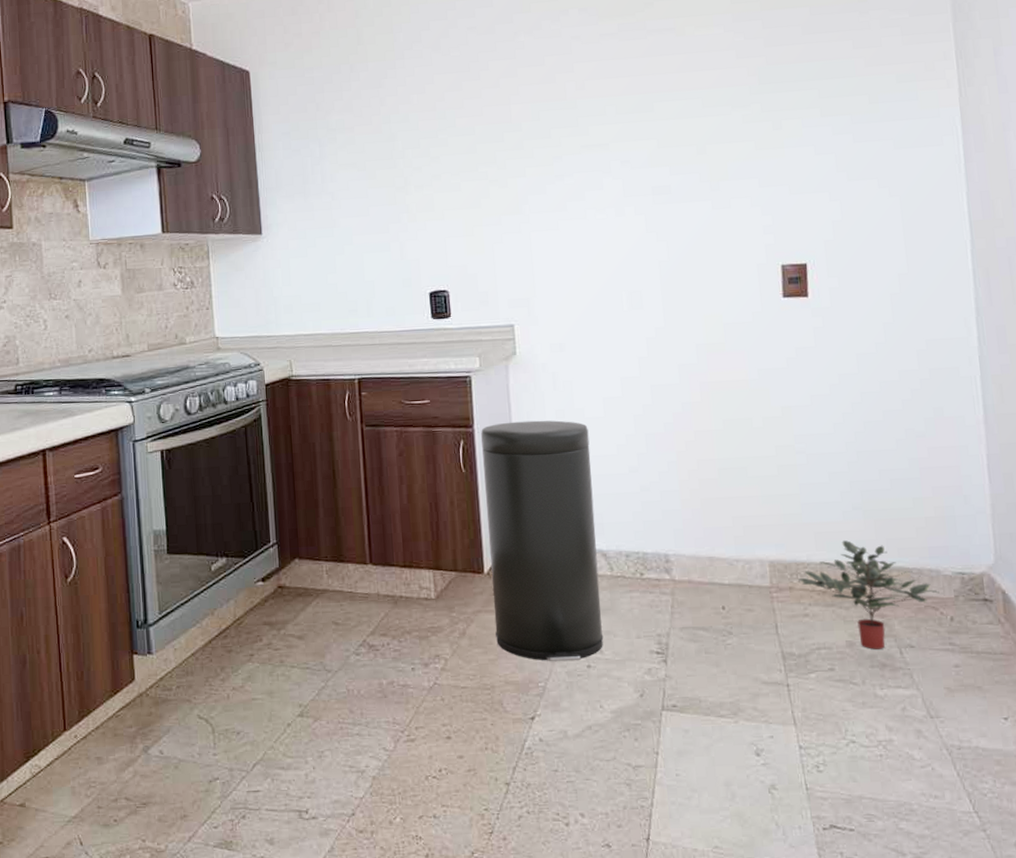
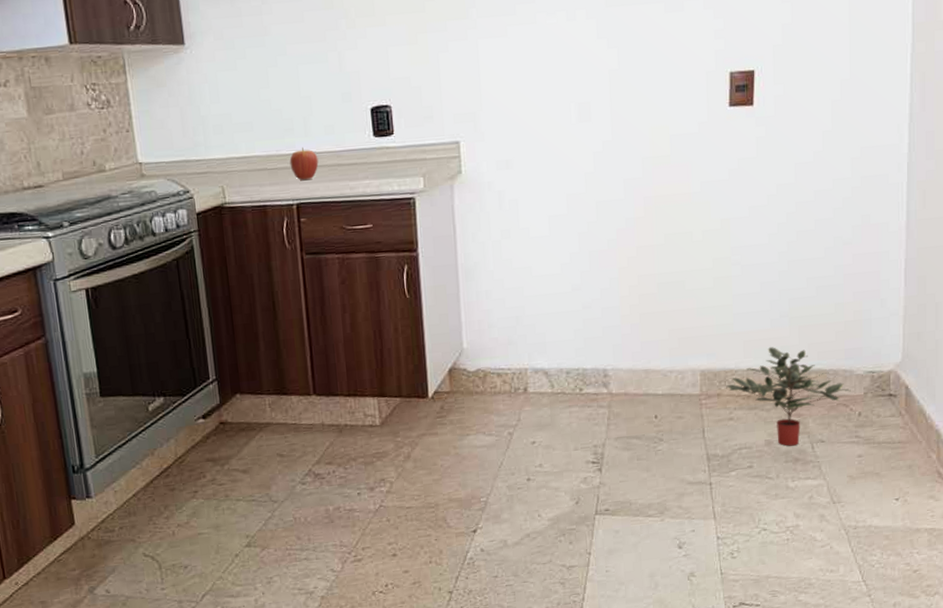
fruit: none [353,326,380,357] -> present [289,146,319,180]
pedal bin: present [481,420,604,662] -> none [425,241,543,478]

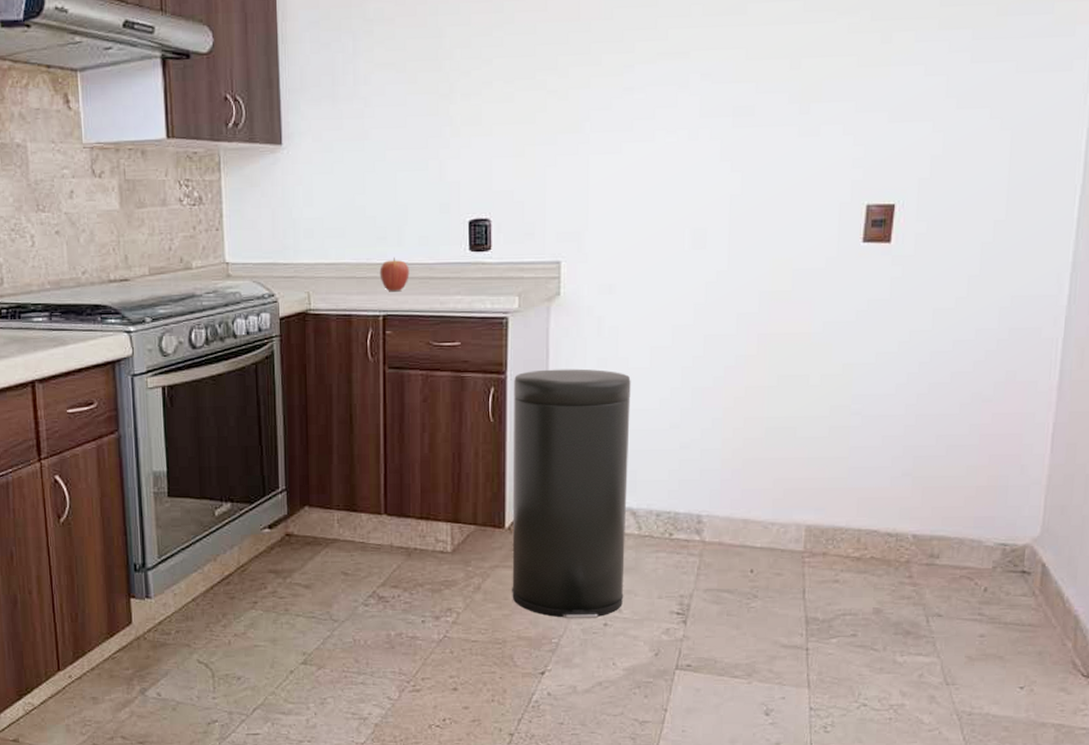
pedal bin: none [425,241,543,478] -> present [512,369,631,619]
potted plant: present [726,347,851,446] -> none [834,507,978,617]

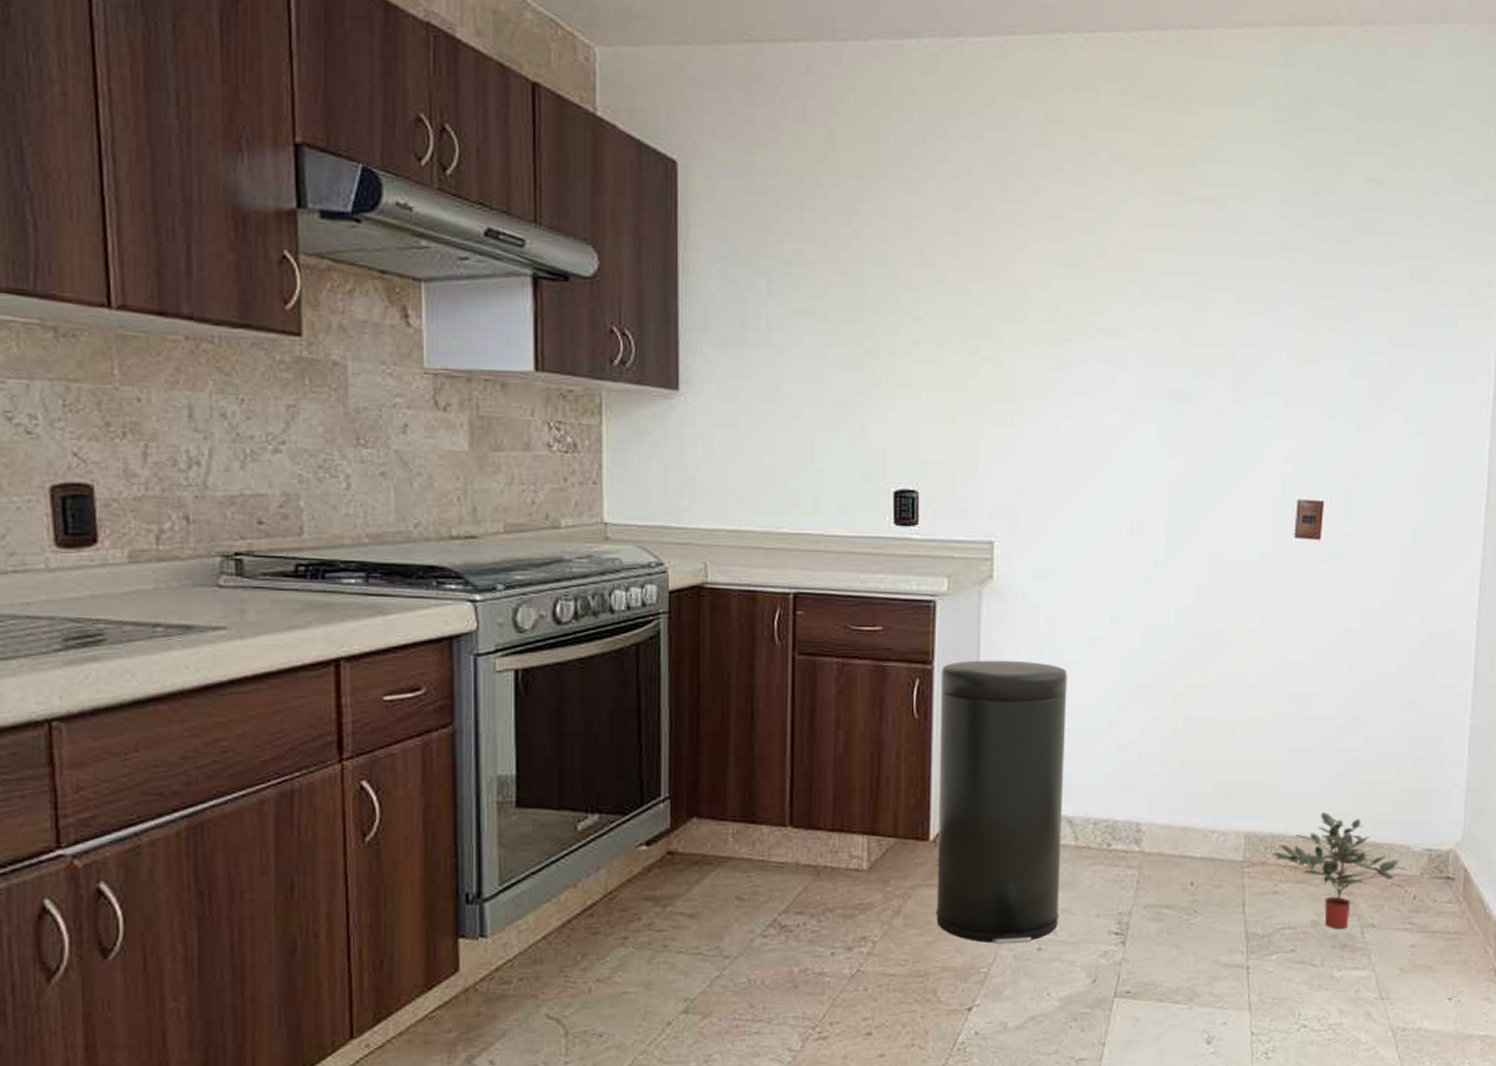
fruit: present [379,256,410,291] -> none [791,526,826,565]
potted plant: none [834,507,978,617] -> present [1272,812,1407,929]

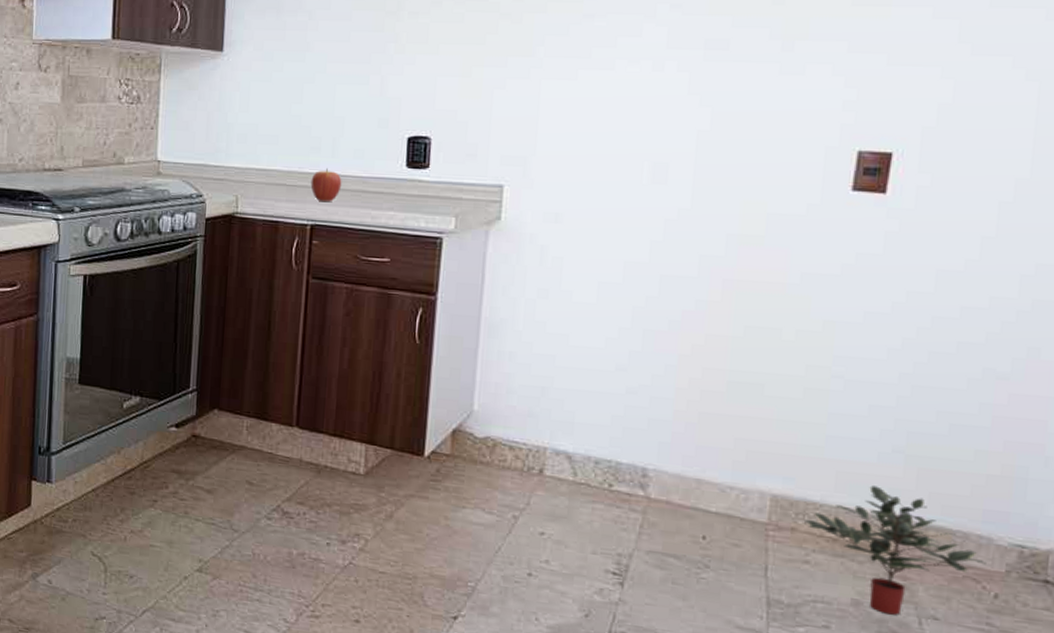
fruit: none [791,526,826,565] -> present [310,167,342,201]
pedal bin: present [936,660,1067,945] -> none [427,294,574,567]

